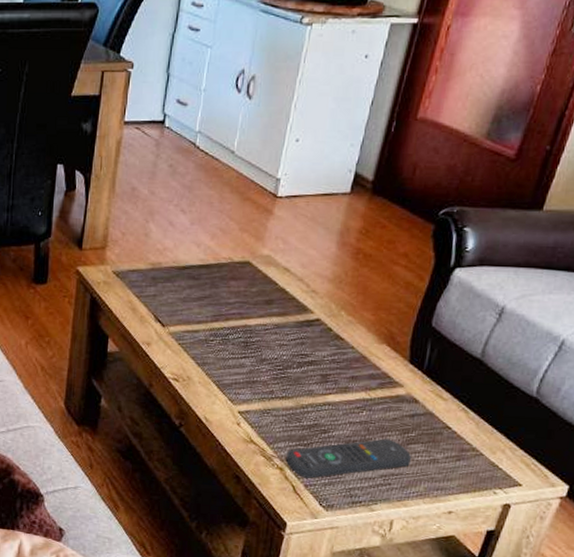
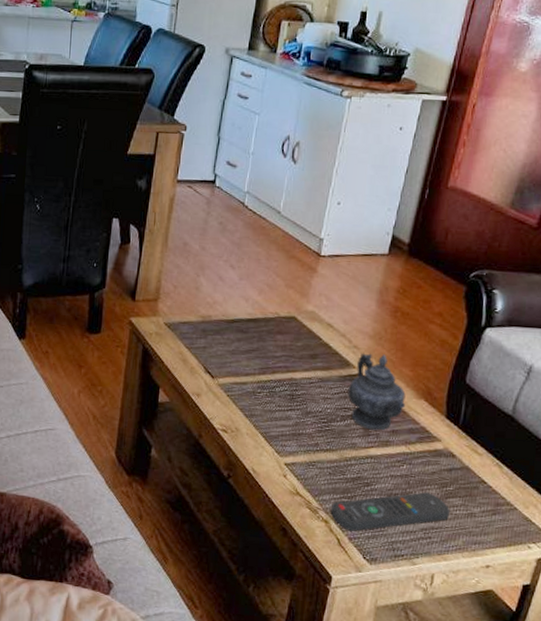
teapot: none [304,297,367,377] -> present [347,353,406,431]

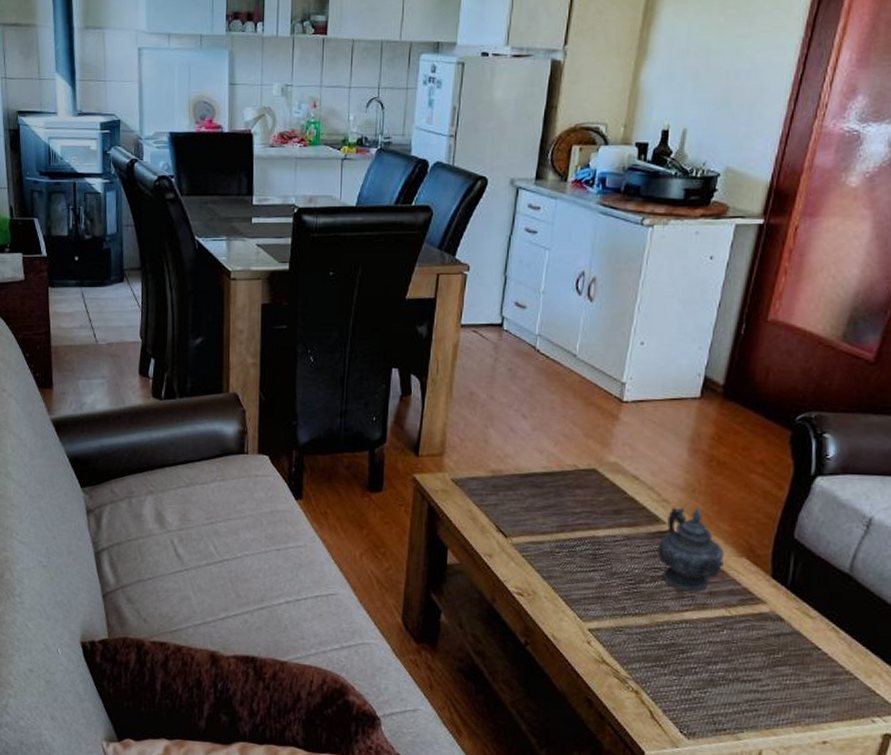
remote control: present [331,492,451,531] -> none [642,660,779,703]

